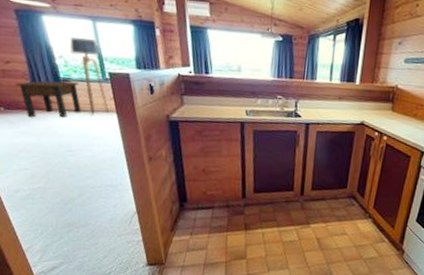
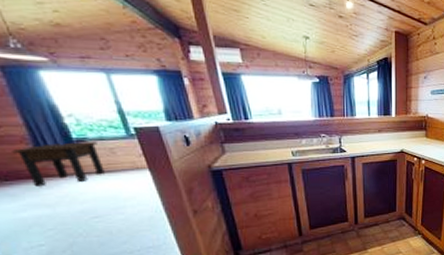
floor lamp: present [69,37,109,115] -> none [79,93,139,175]

